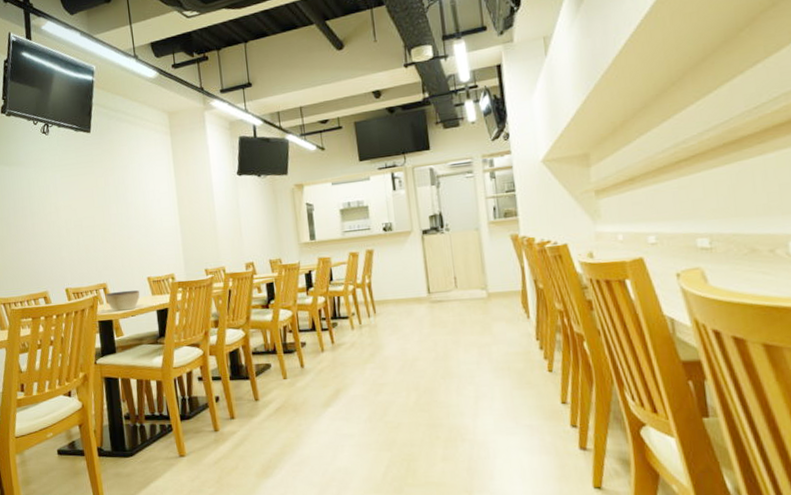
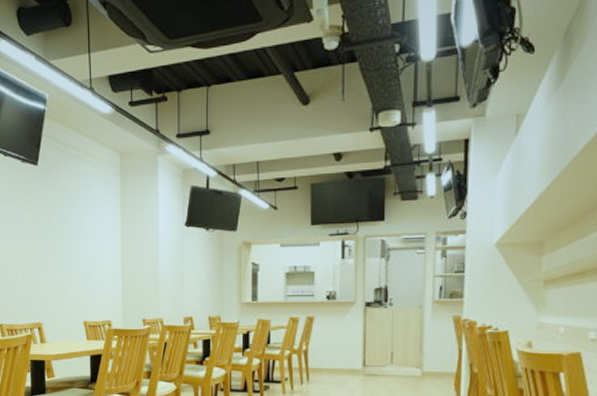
bowl: present [105,290,140,312] -> none [39,332,75,353]

